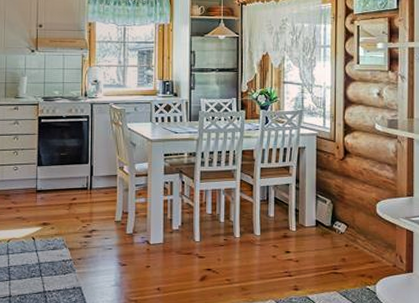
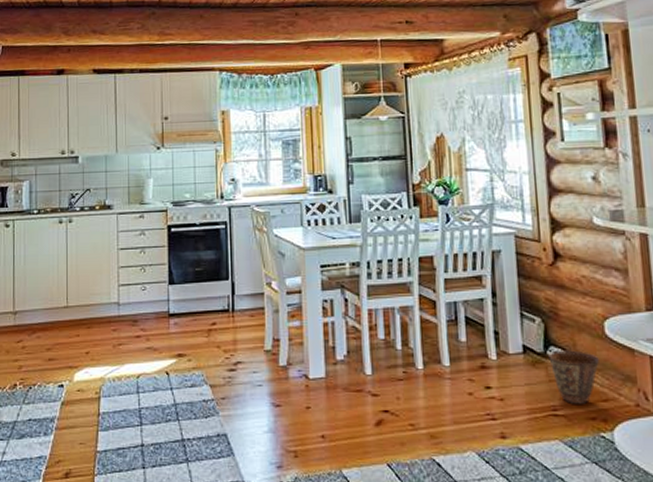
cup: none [334,224,370,265] -> present [548,350,599,404]

